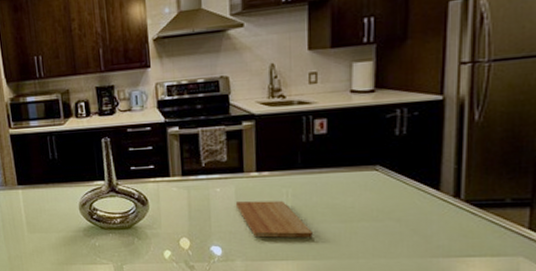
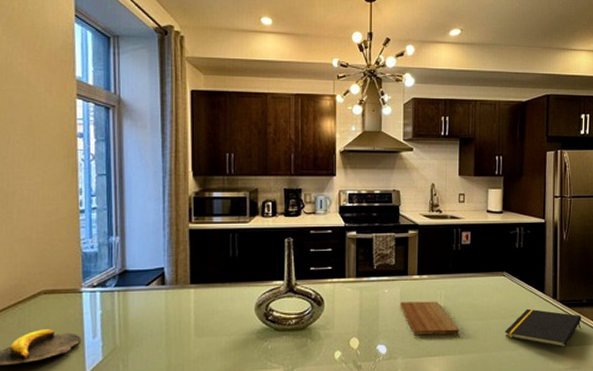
notepad: none [377,210,502,259] -> present [504,308,582,348]

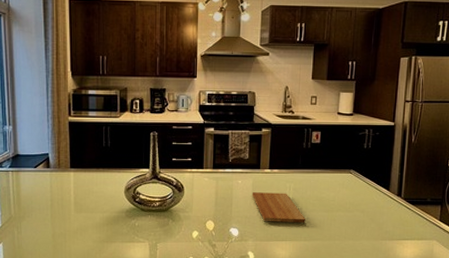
notepad: present [504,308,582,348] -> none [348,204,425,241]

